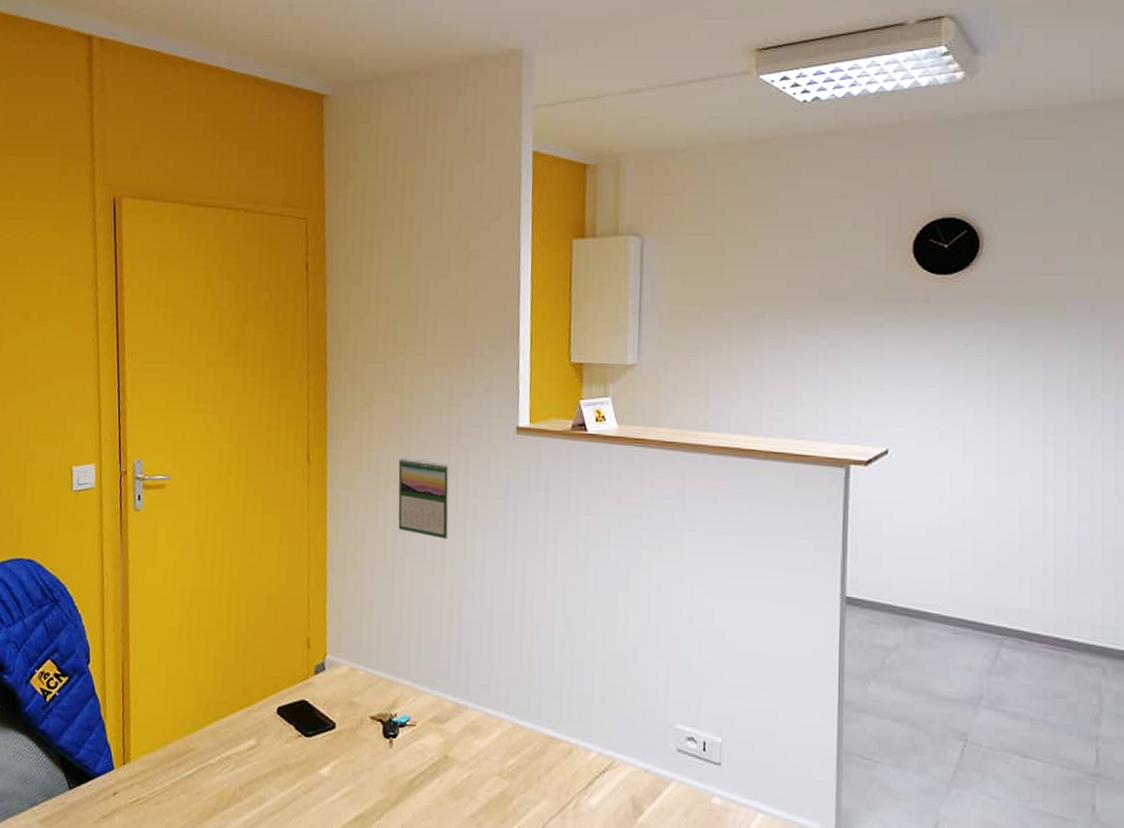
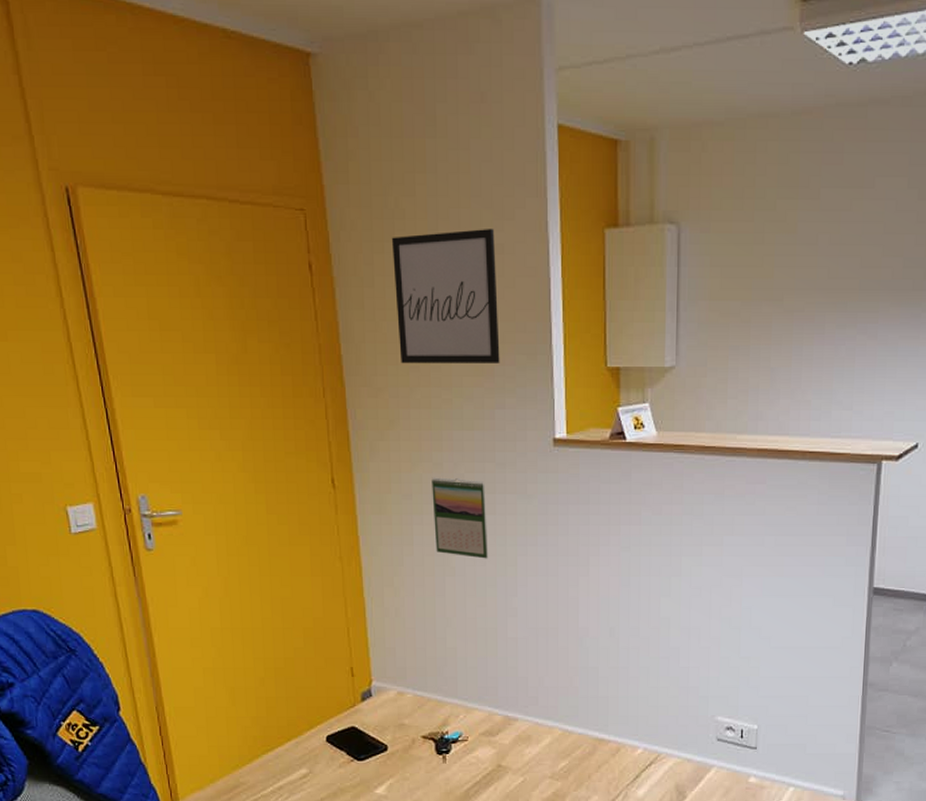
wall art: none [379,237,472,355] -> present [392,229,500,364]

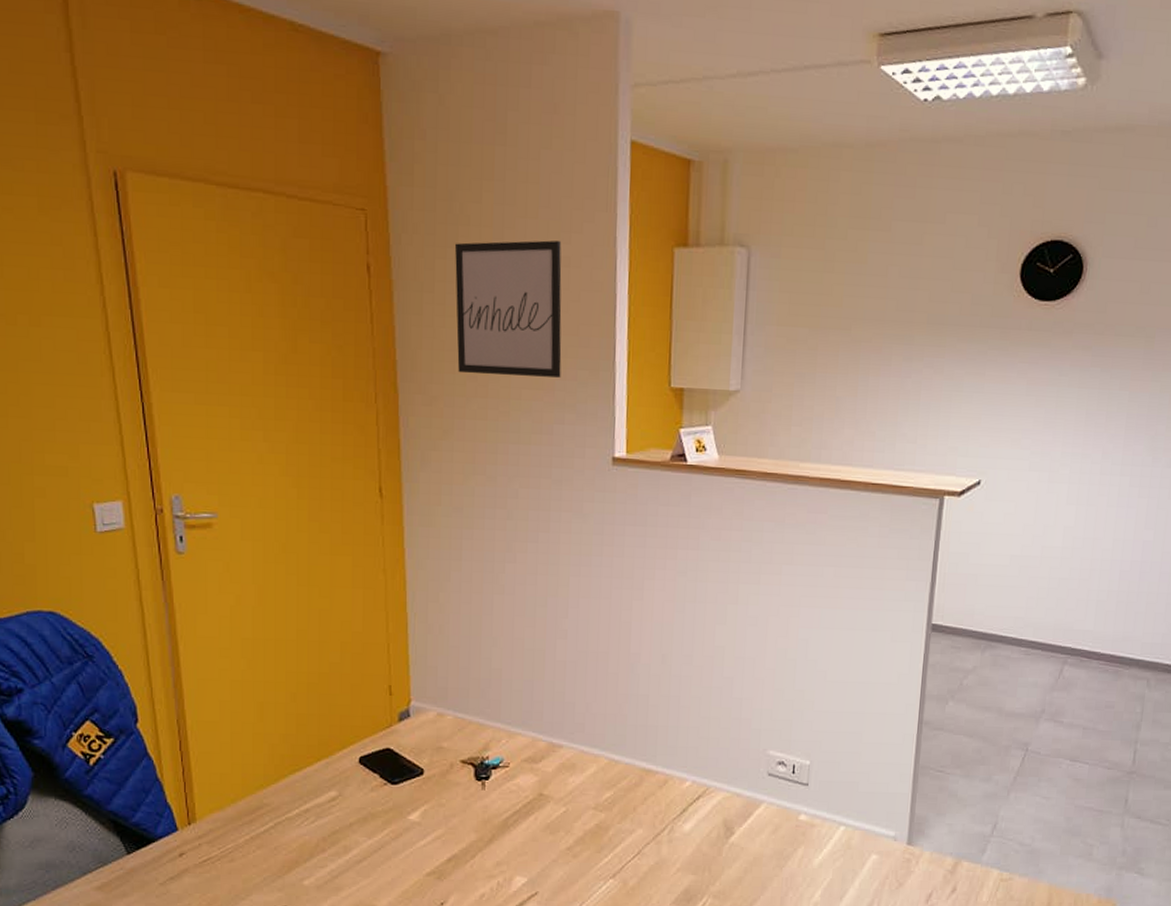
calendar: present [432,477,489,559] -> none [484,491,540,578]

